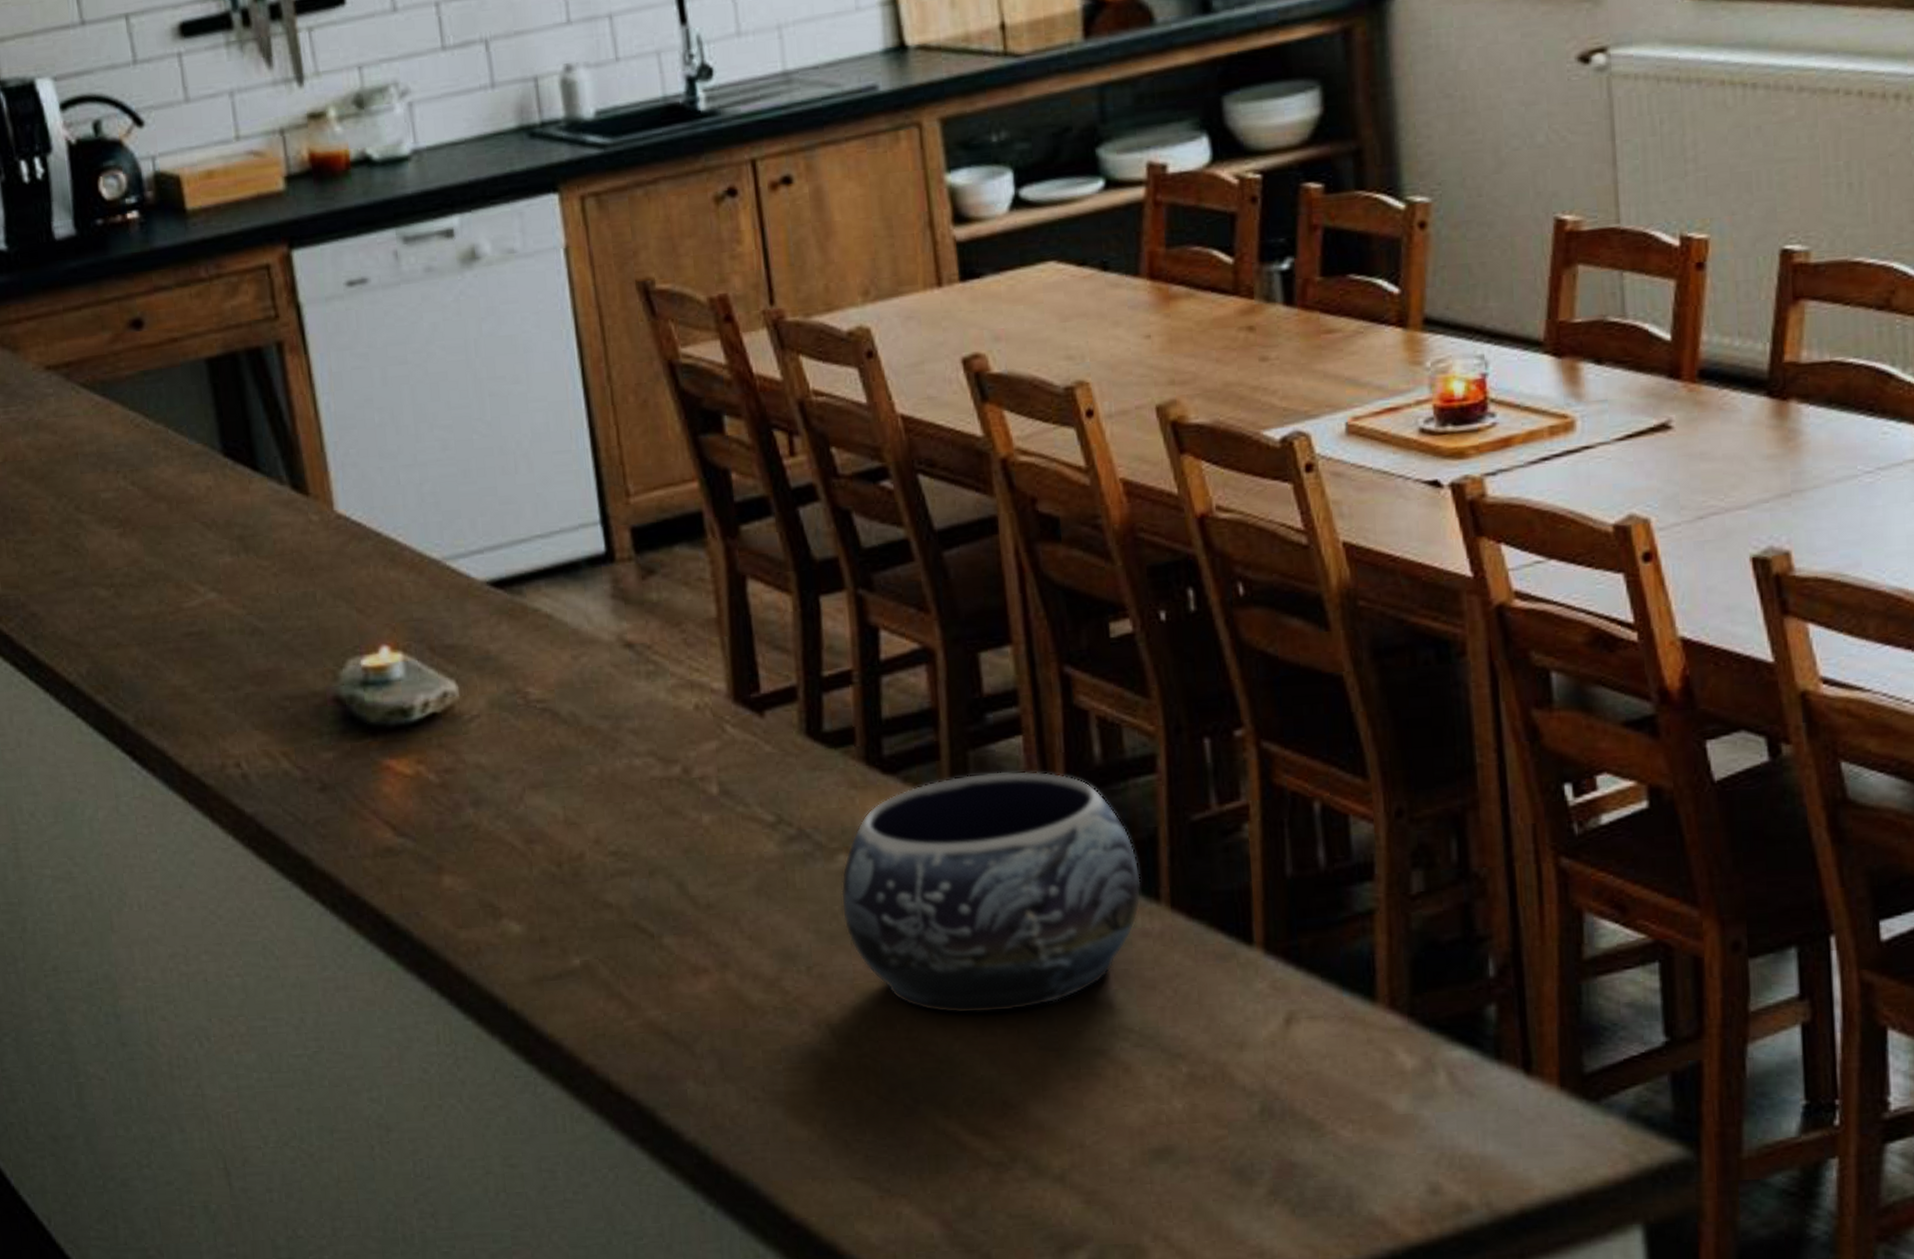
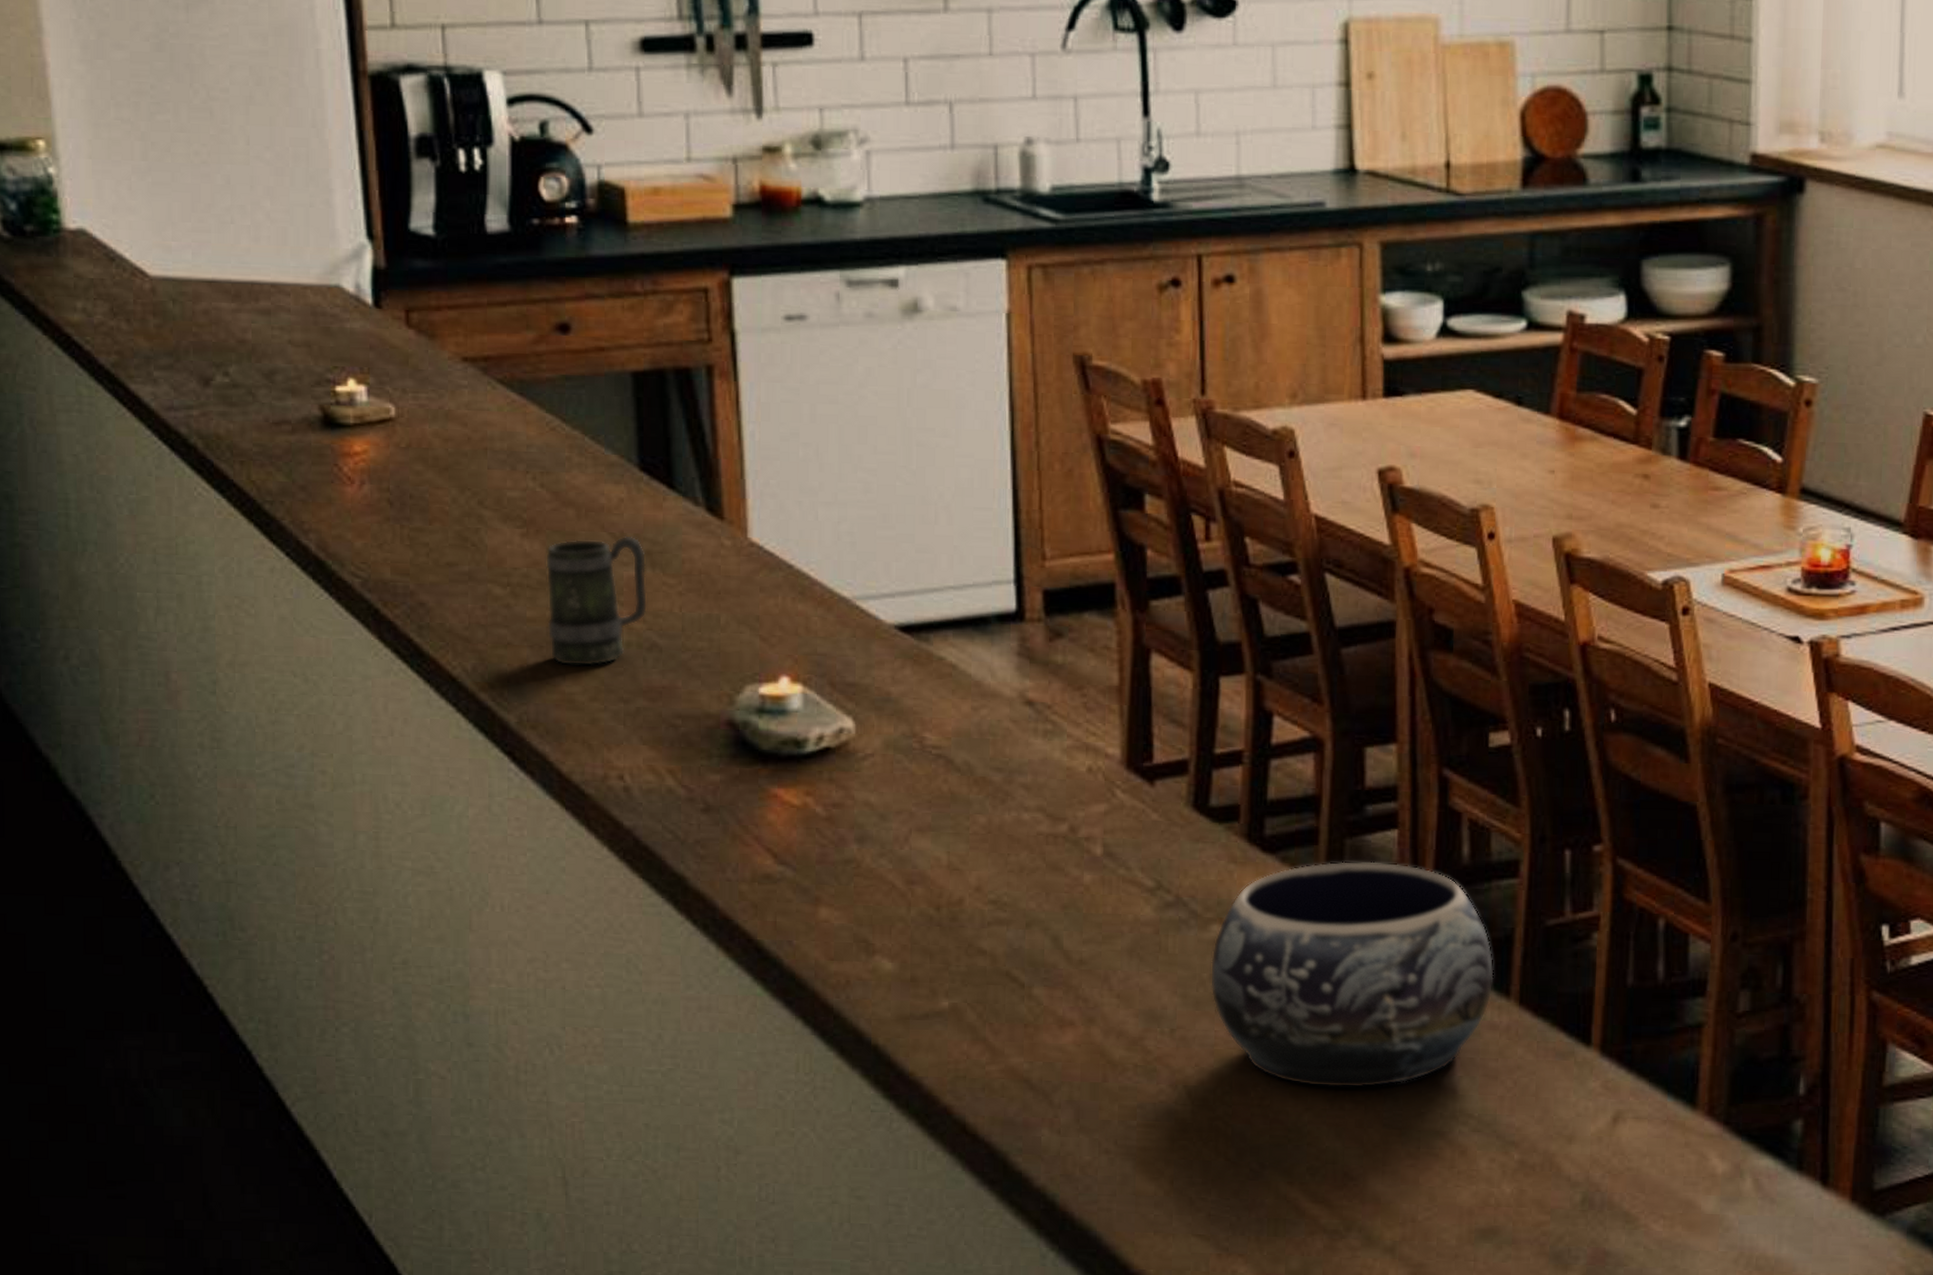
mug: none [143,522,246,660] -> present [545,535,648,667]

